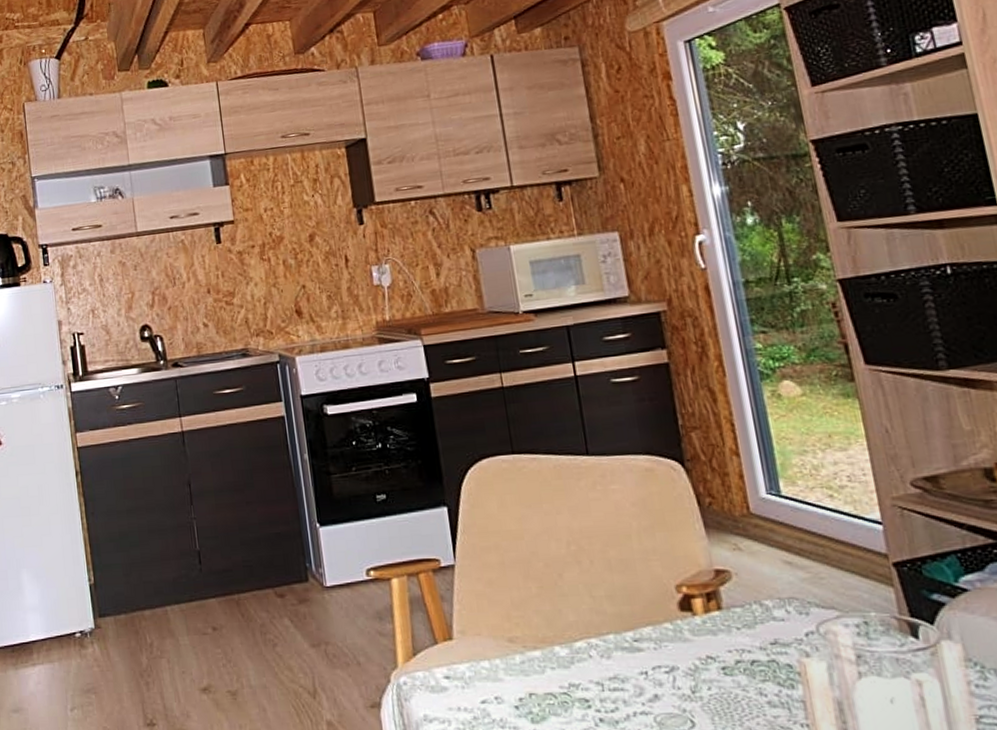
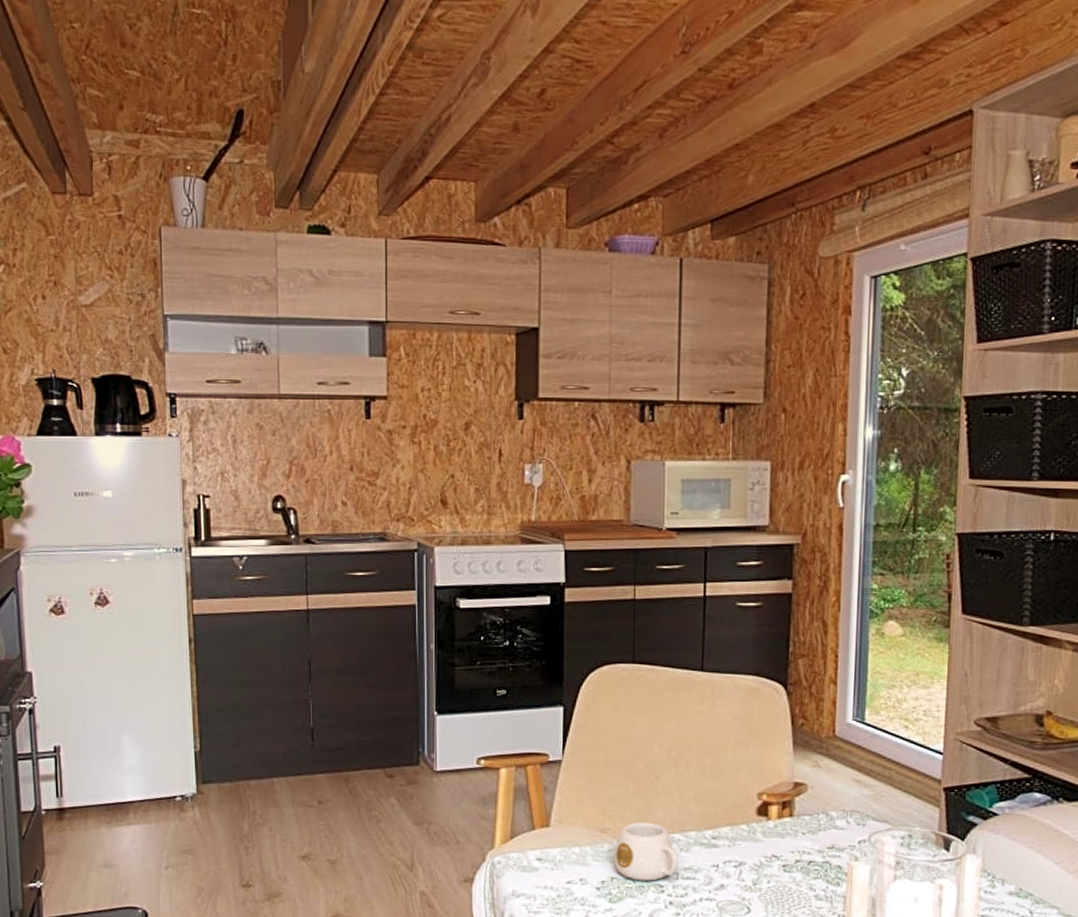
mug: none [527,627,601,696] -> present [614,822,677,881]

